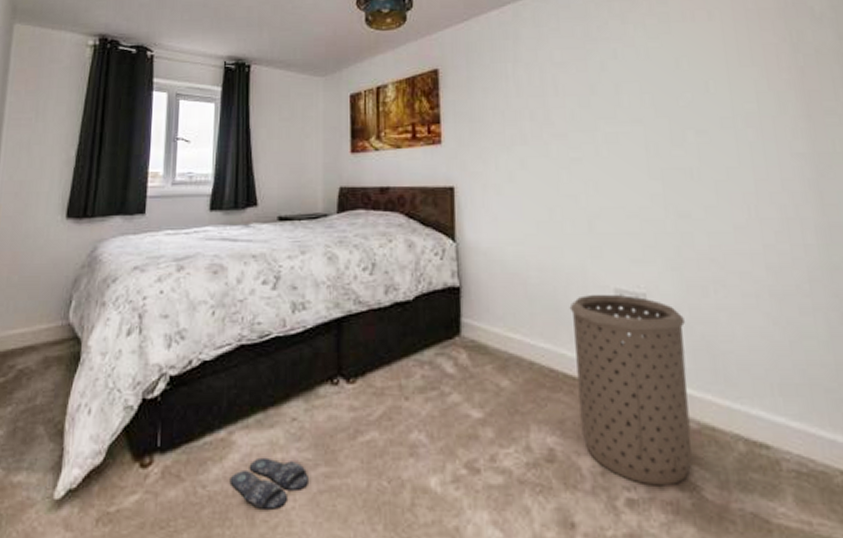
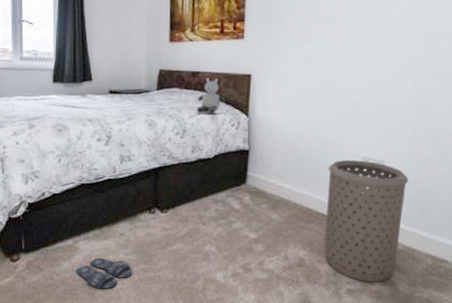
stuffed animal: none [388,194,424,241] -> present [196,78,226,115]

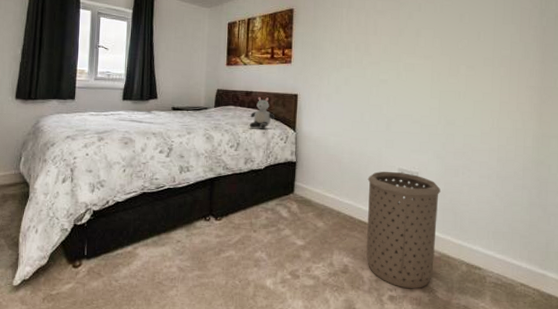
slippers: present [76,257,132,289] -> none [134,264,187,296]

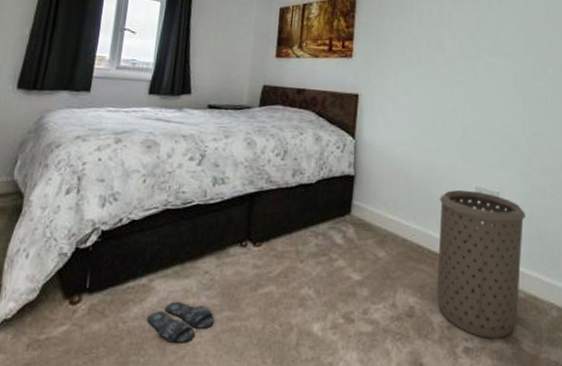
slippers: none [134,264,187,296] -> present [147,301,214,343]
stuffed animal: present [249,97,275,130] -> none [299,96,331,135]

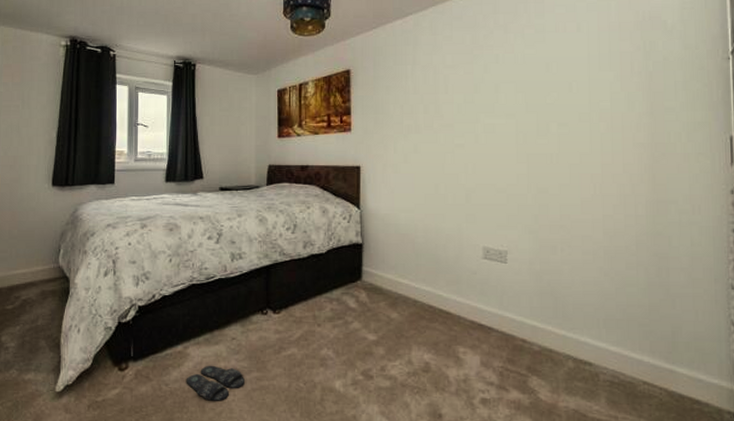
laundry basket: present [436,189,525,339] -> none [447,250,536,390]

